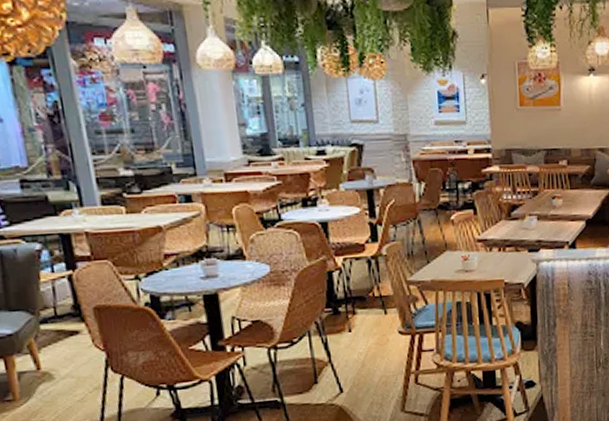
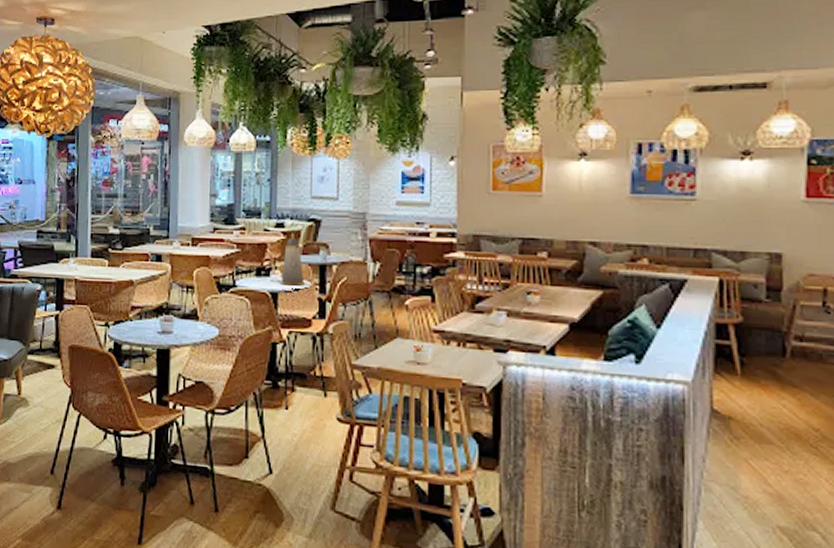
coffee pot: none [329,160,354,214] -> present [280,233,305,286]

